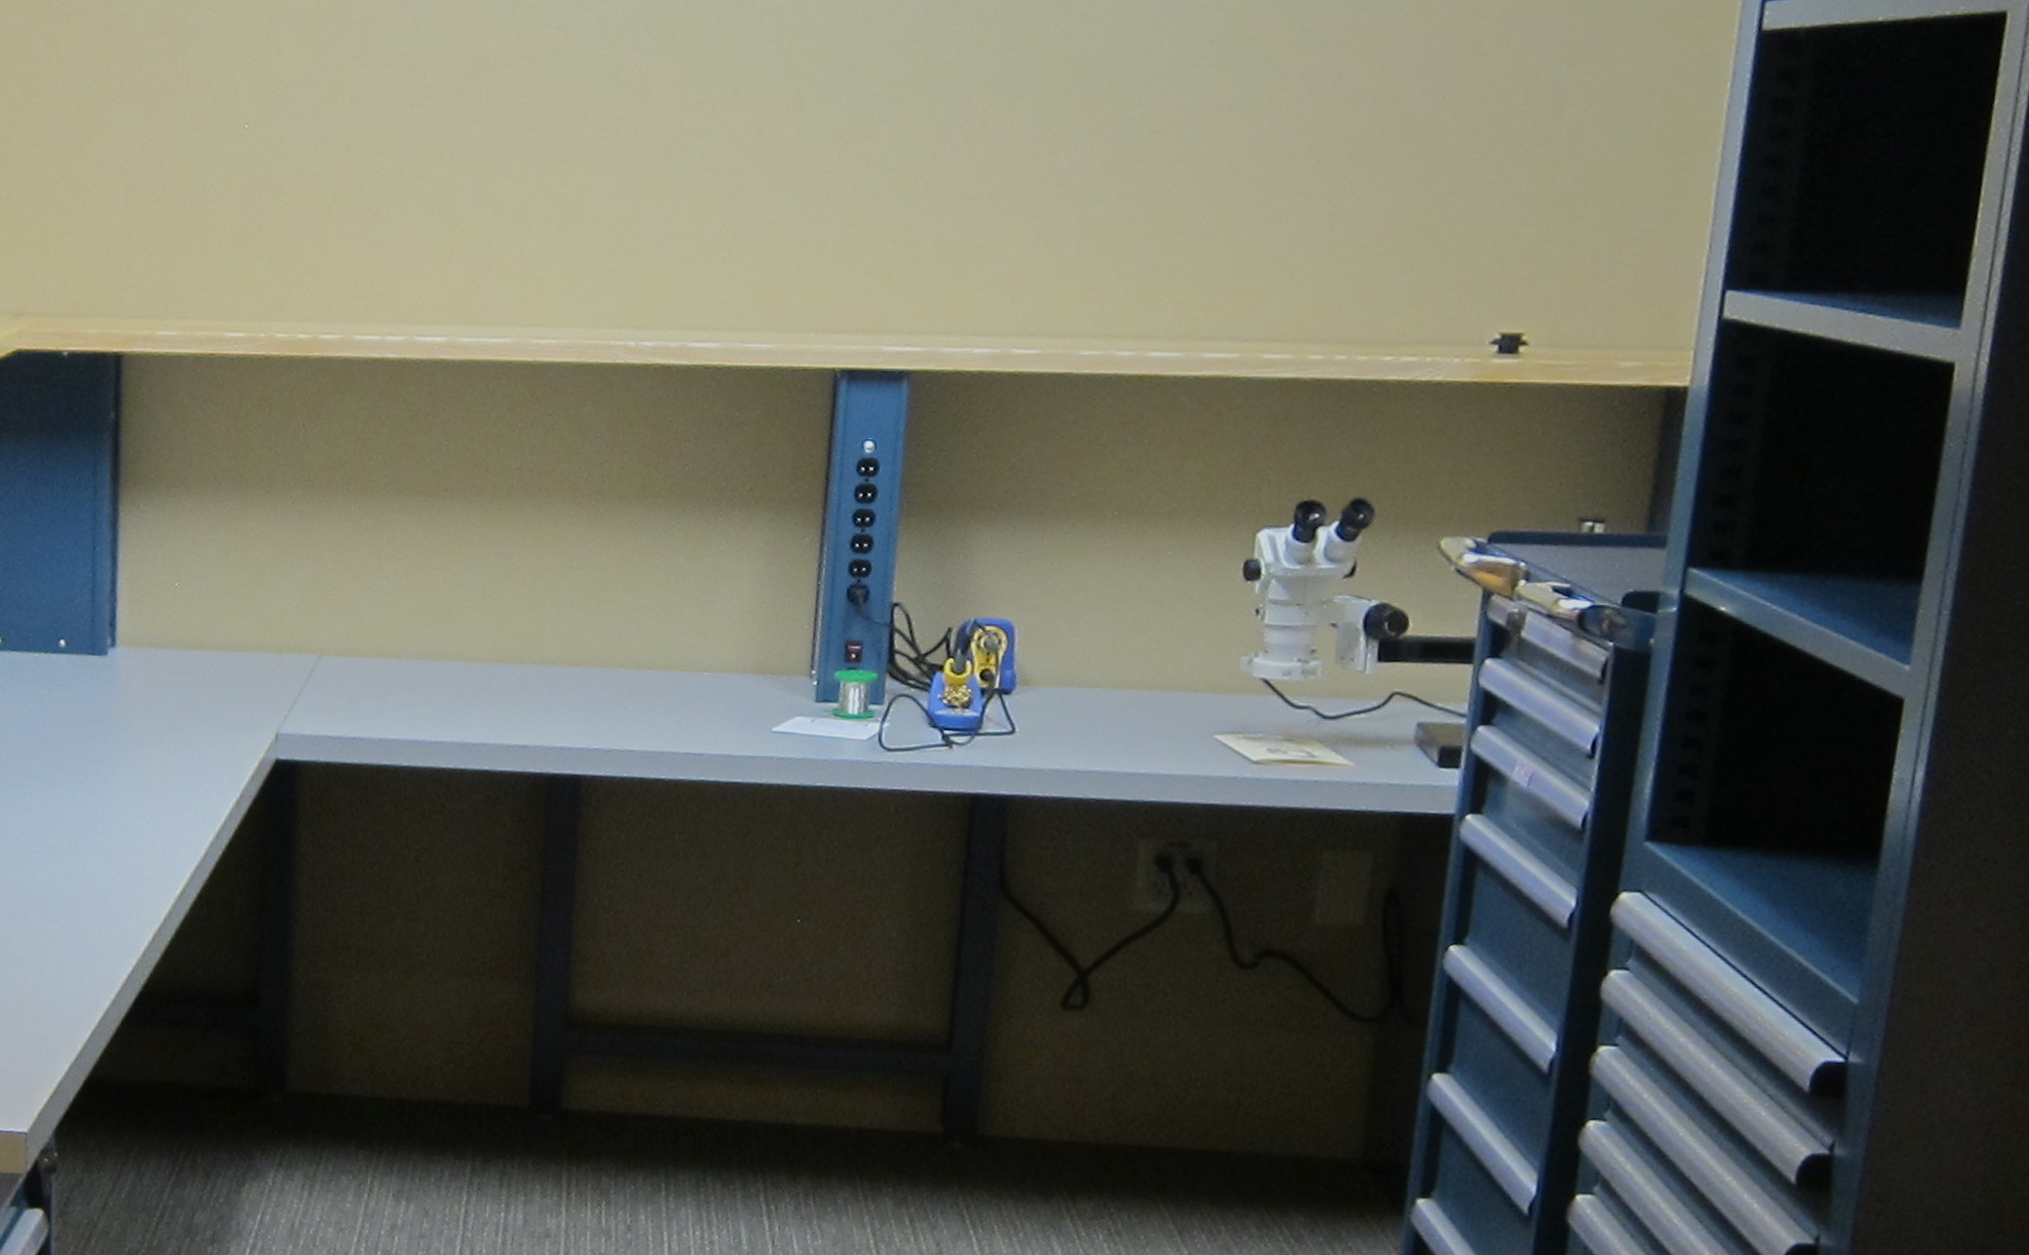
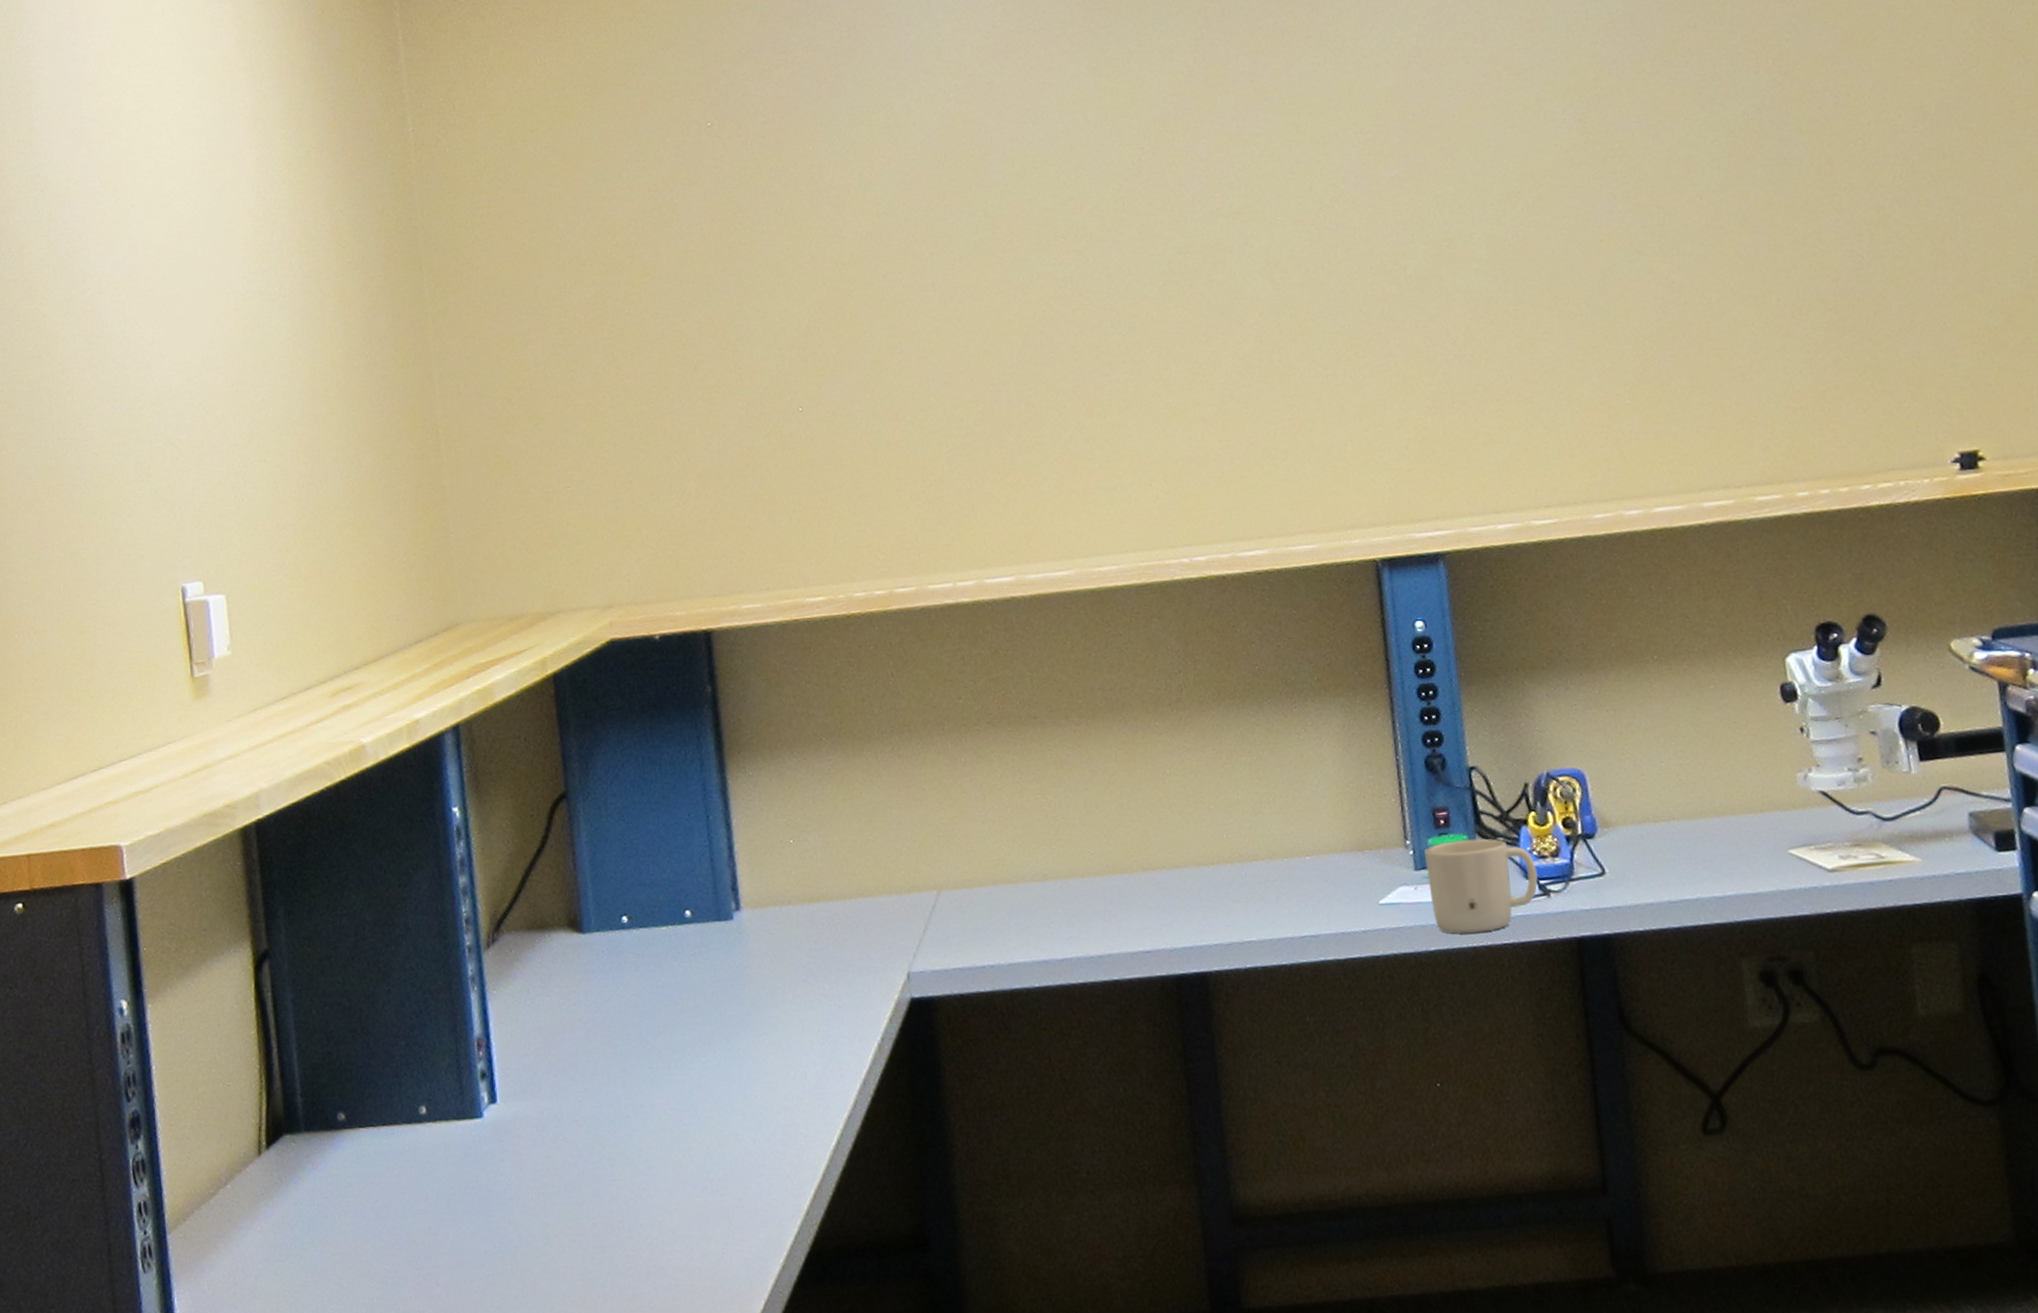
mug: none [826,677,944,775] -> present [1424,838,1538,934]

